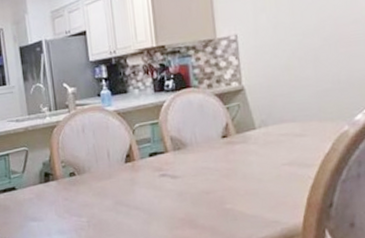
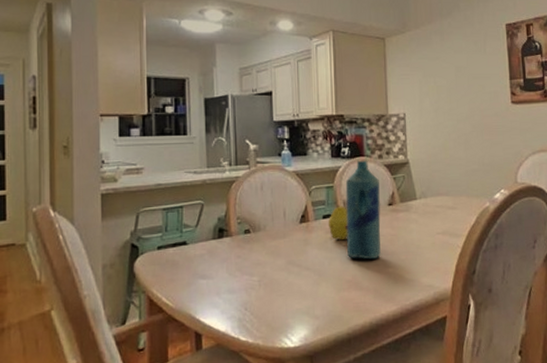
fruit: none [155,142,178,178] -> present [328,206,348,241]
bottle: none [171,91,216,197] -> present [345,160,381,260]

